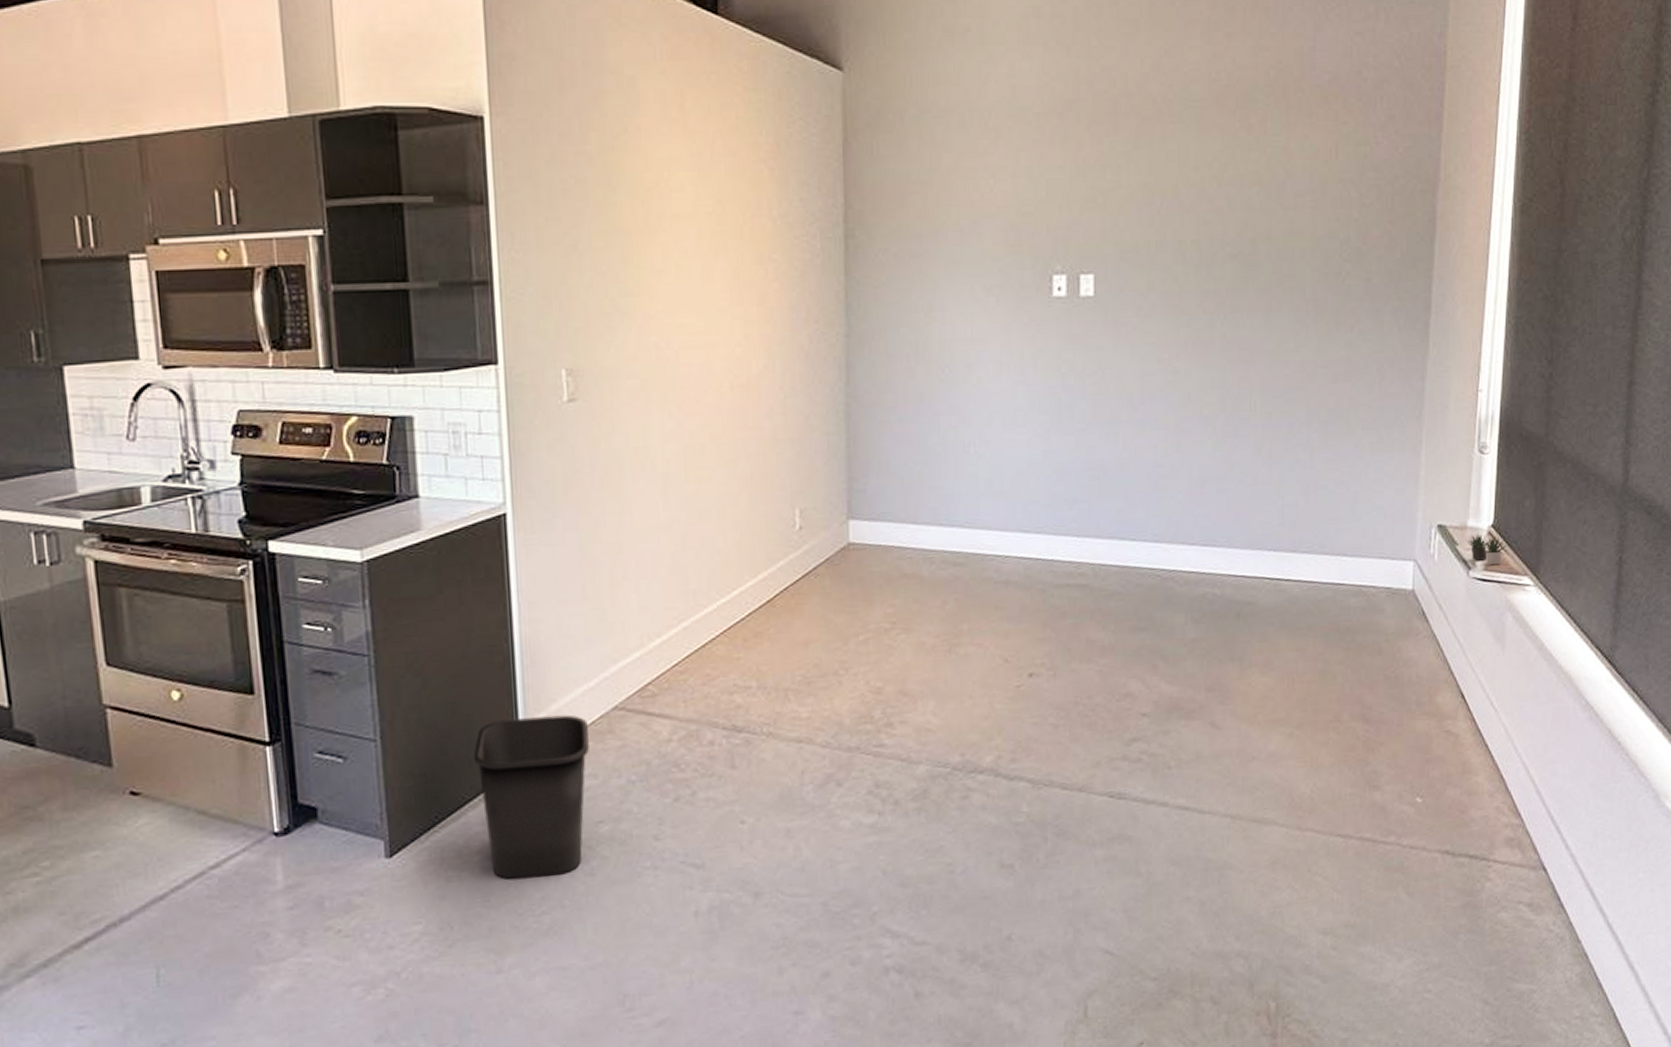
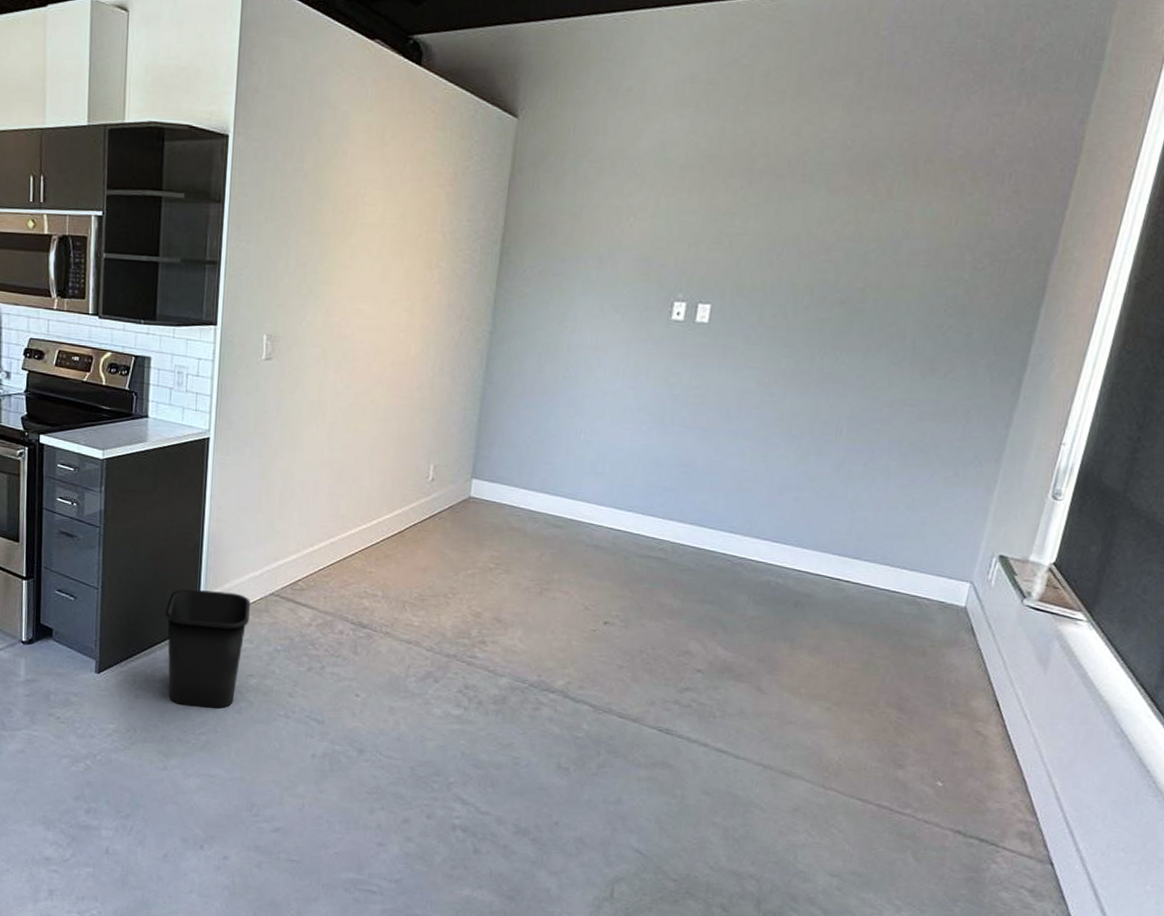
succulent plant: present [1465,533,1507,566] -> none [1025,568,1066,599]

